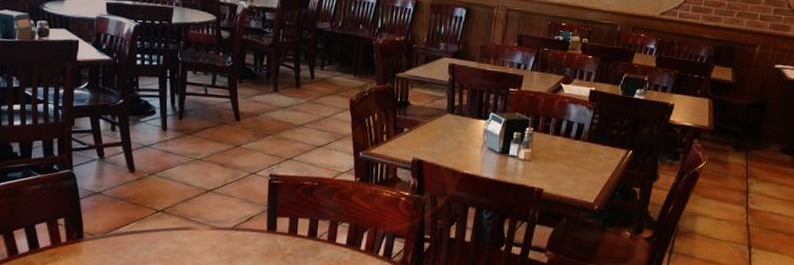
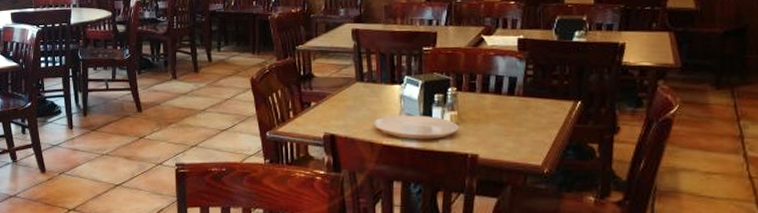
plate: none [458,147,531,172] -> present [374,115,459,140]

